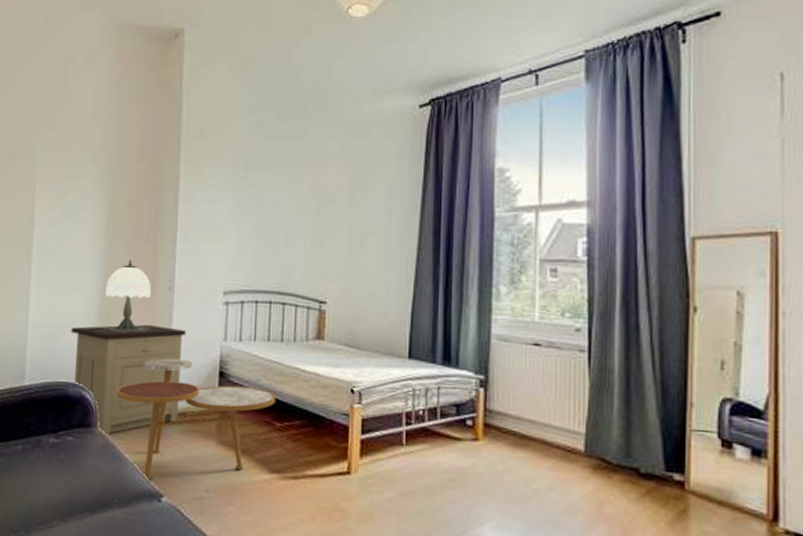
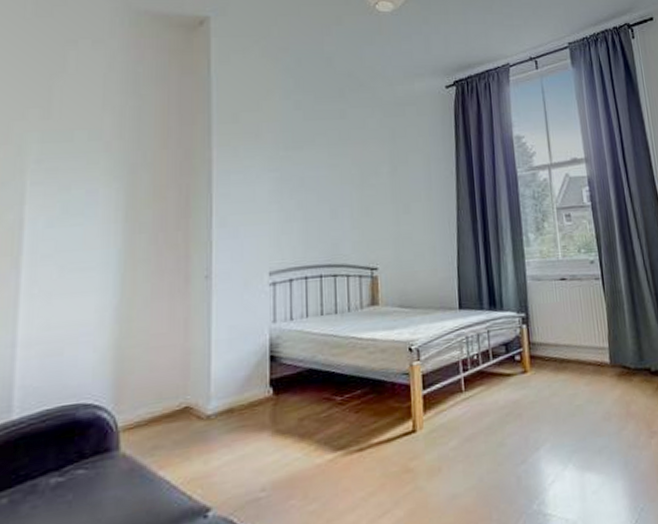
nightstand: present [71,324,187,437] -> none [79,318,229,459]
table lamp: present [85,259,151,332] -> none [99,251,186,339]
side table: present [116,358,275,481] -> none [143,350,333,496]

